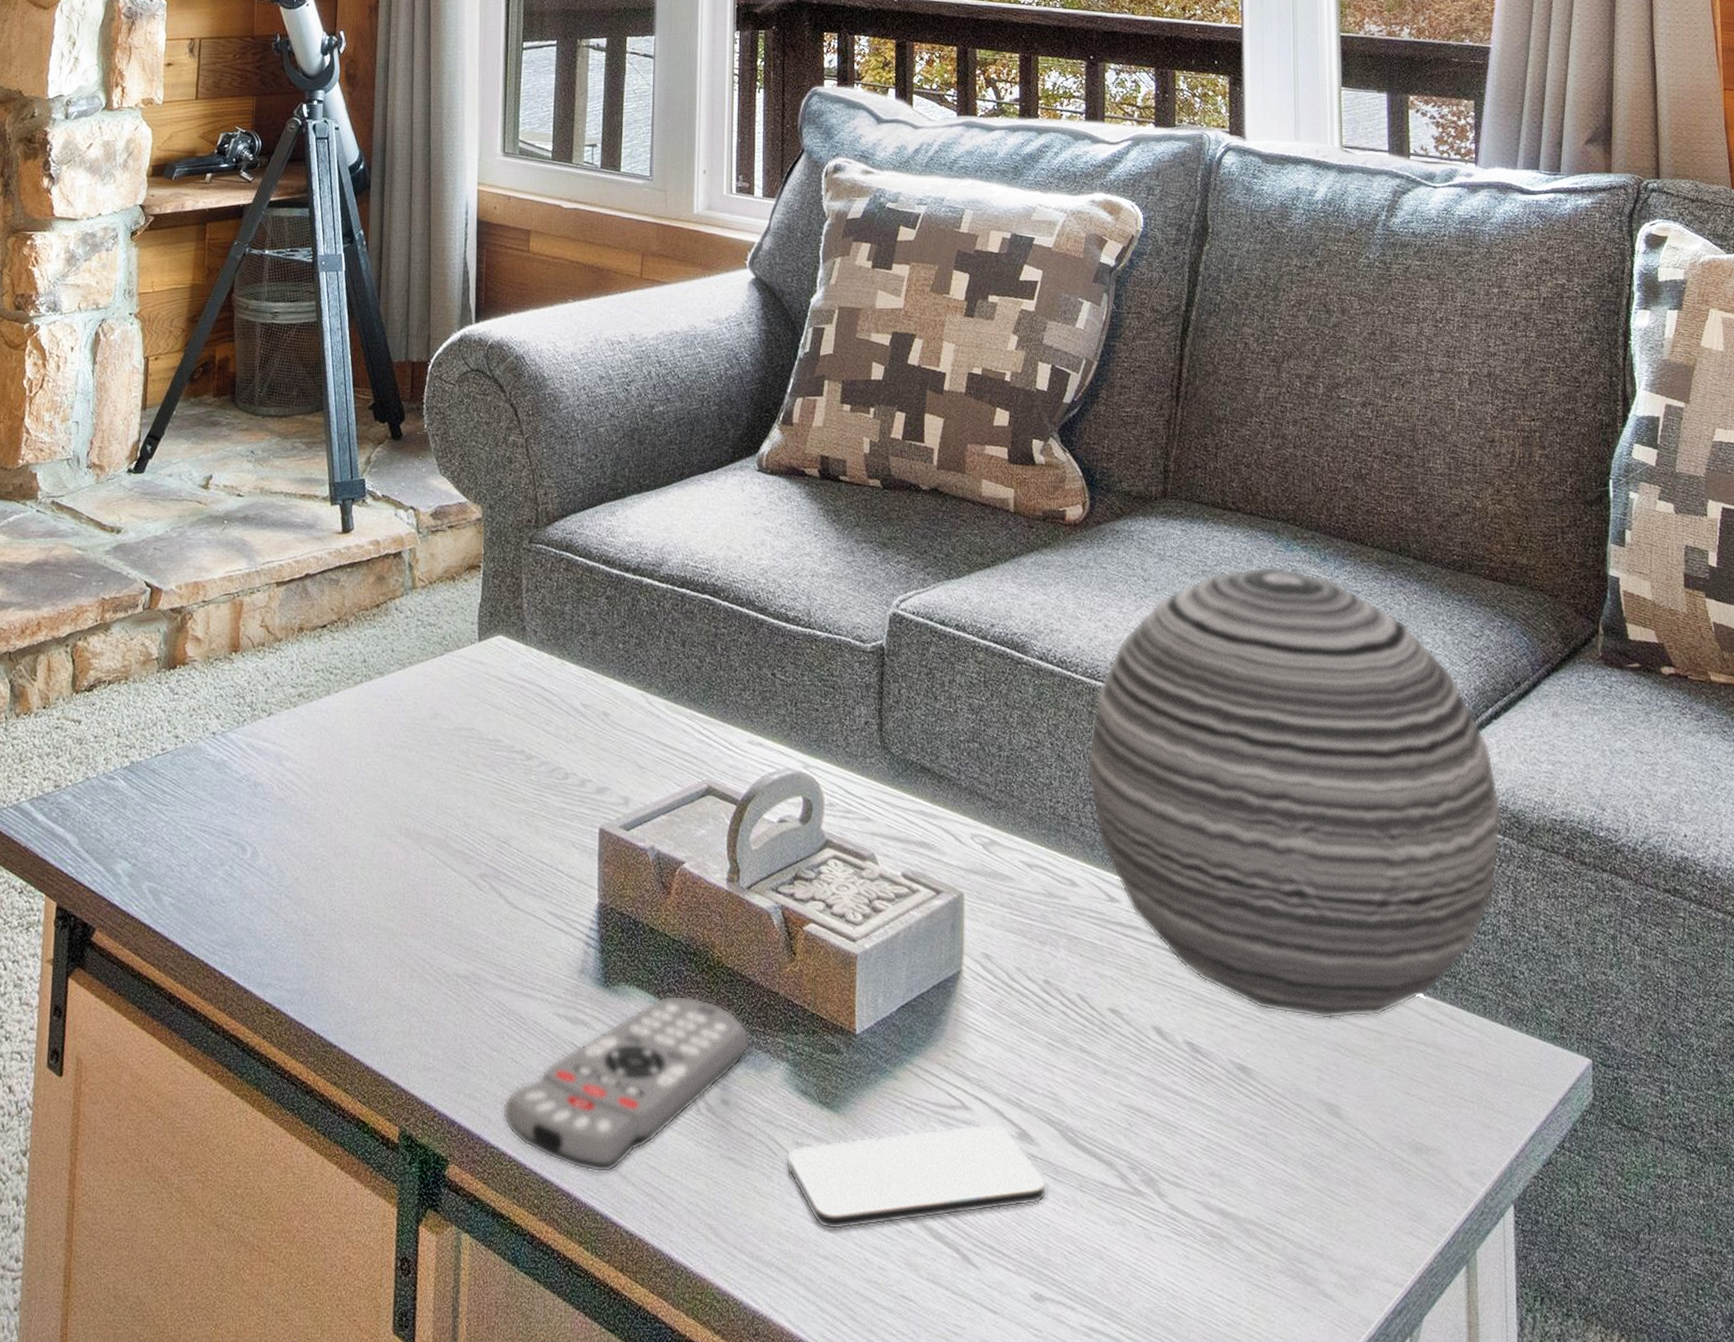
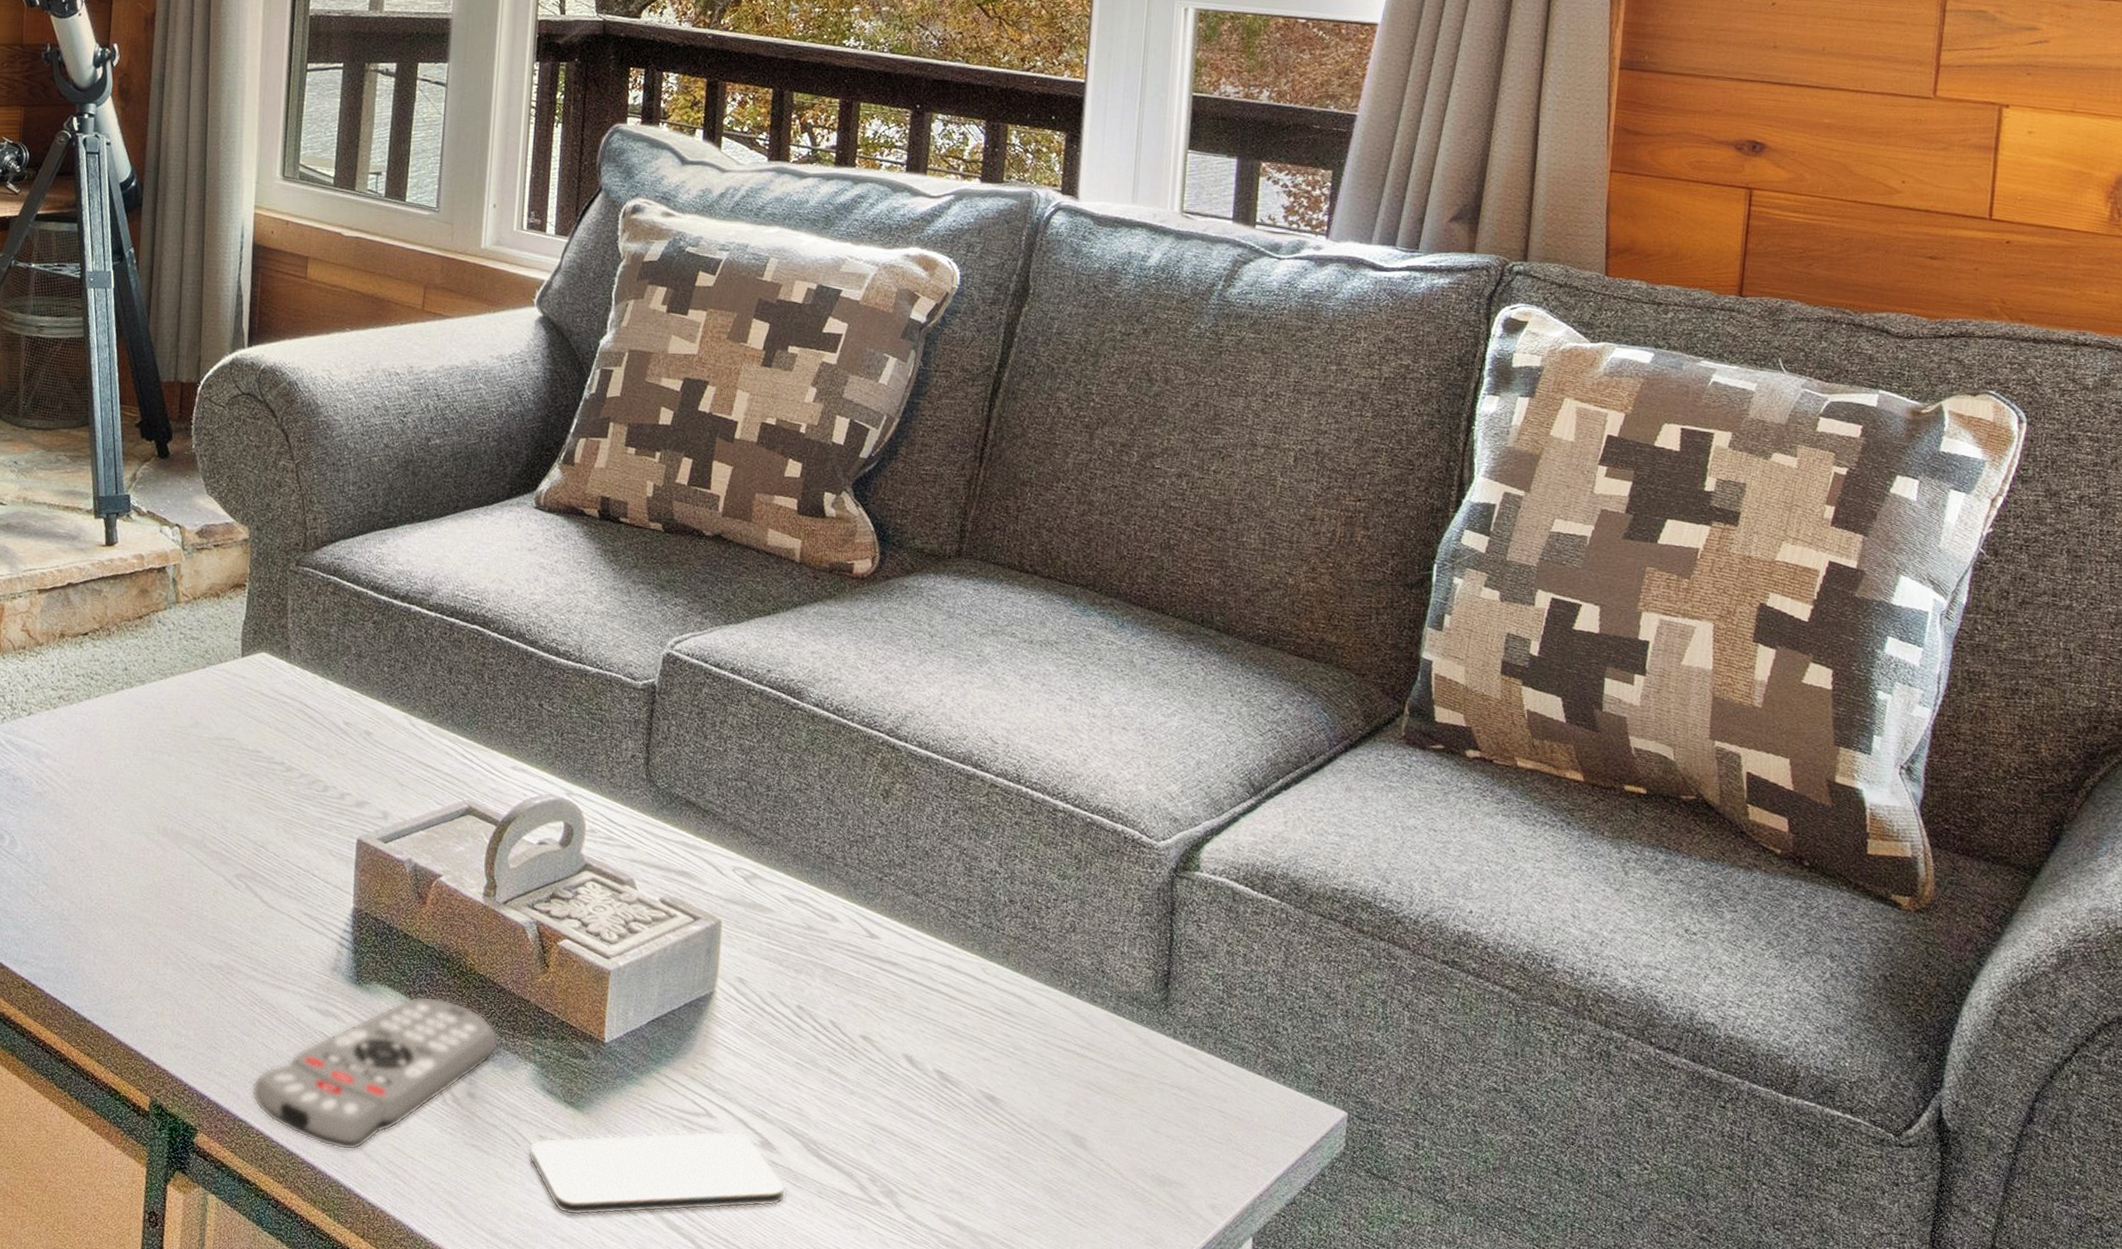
decorative orb: present [1087,566,1503,1020] -> none [856,629,1283,1060]

